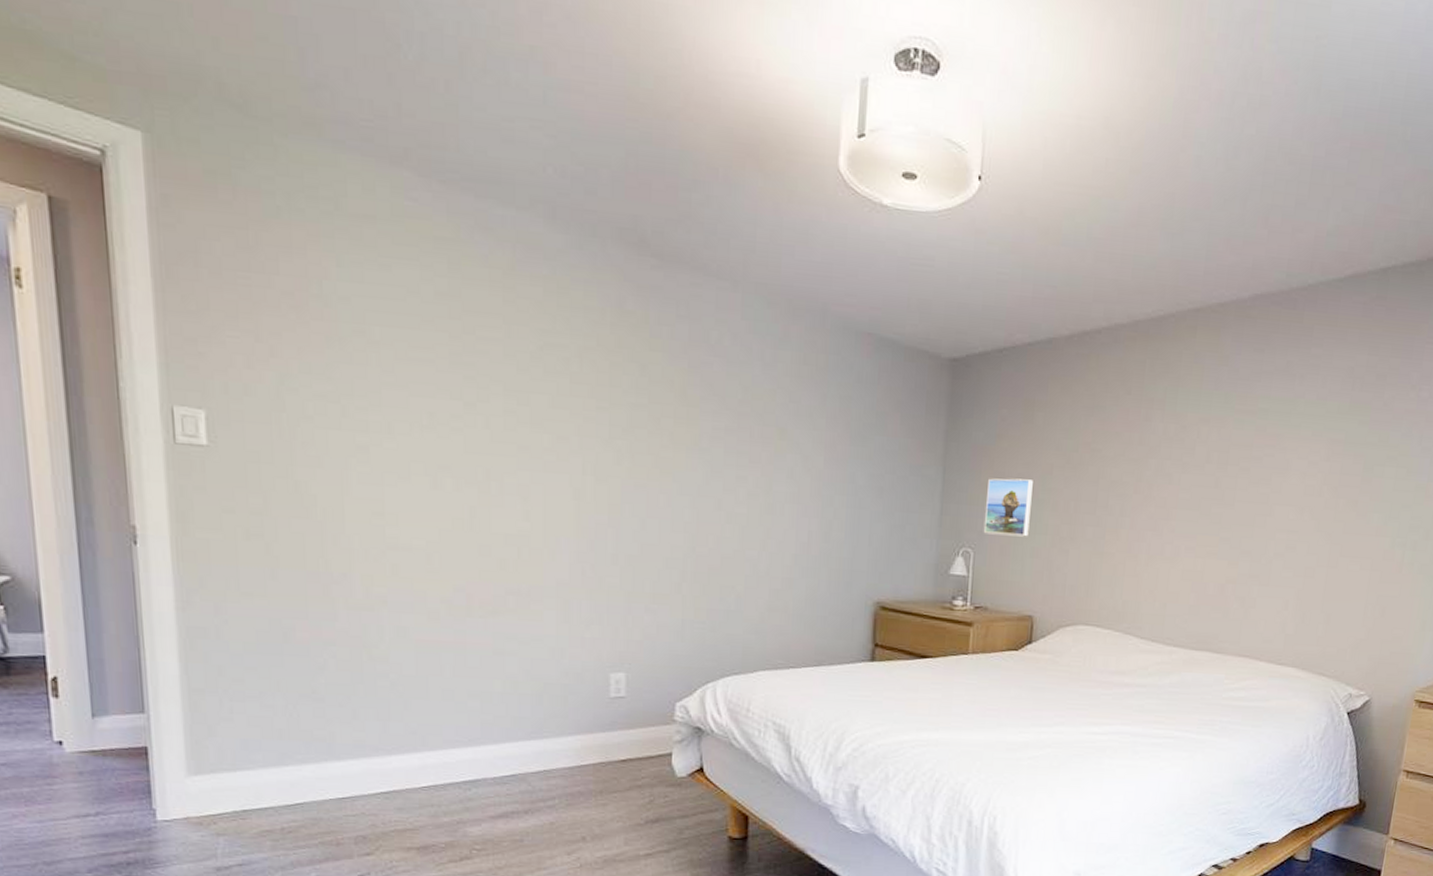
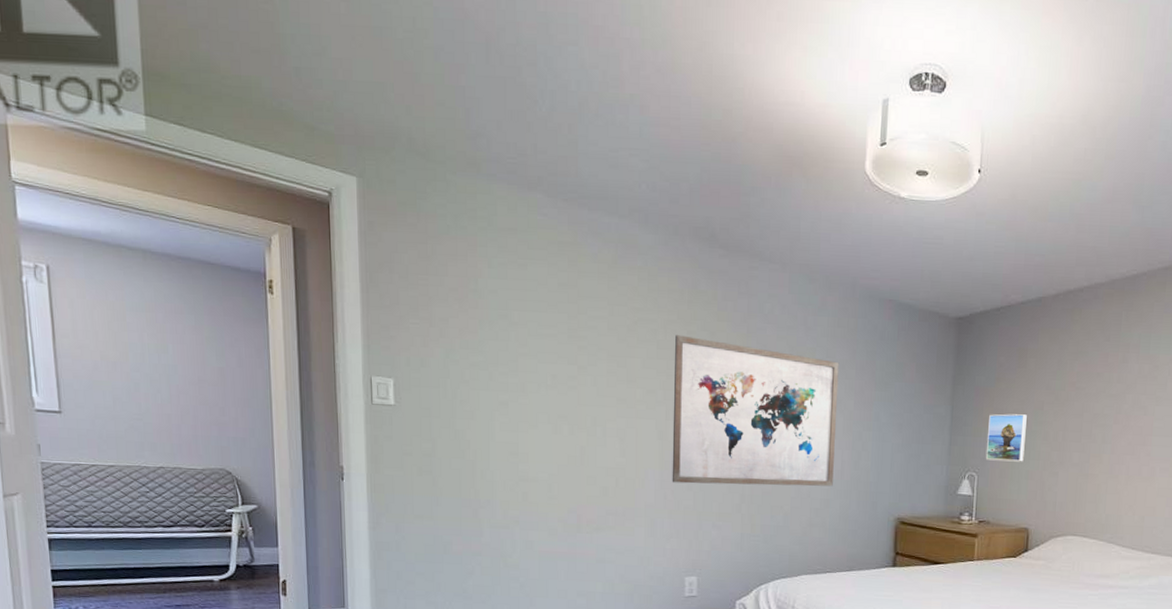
wall art: none [591,366,806,563] -> present [672,335,839,487]

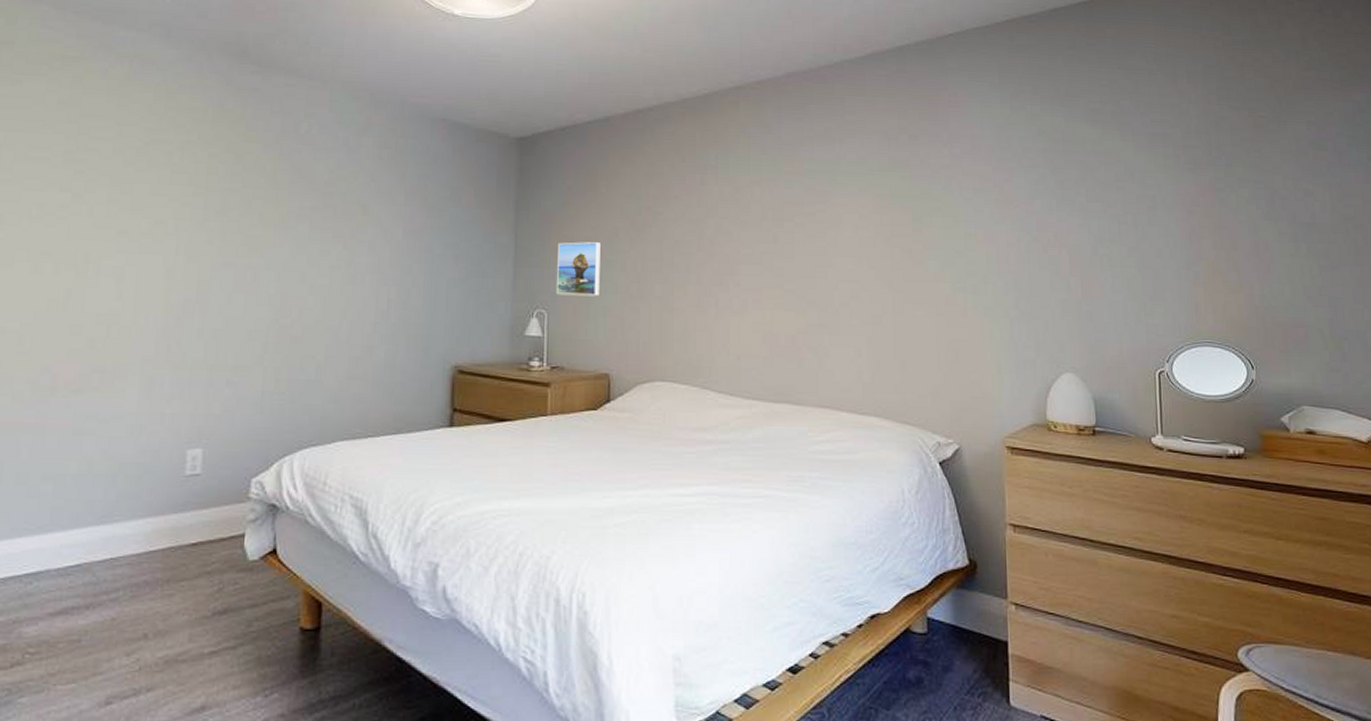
wall art: present [672,335,839,487] -> none [178,158,386,331]

